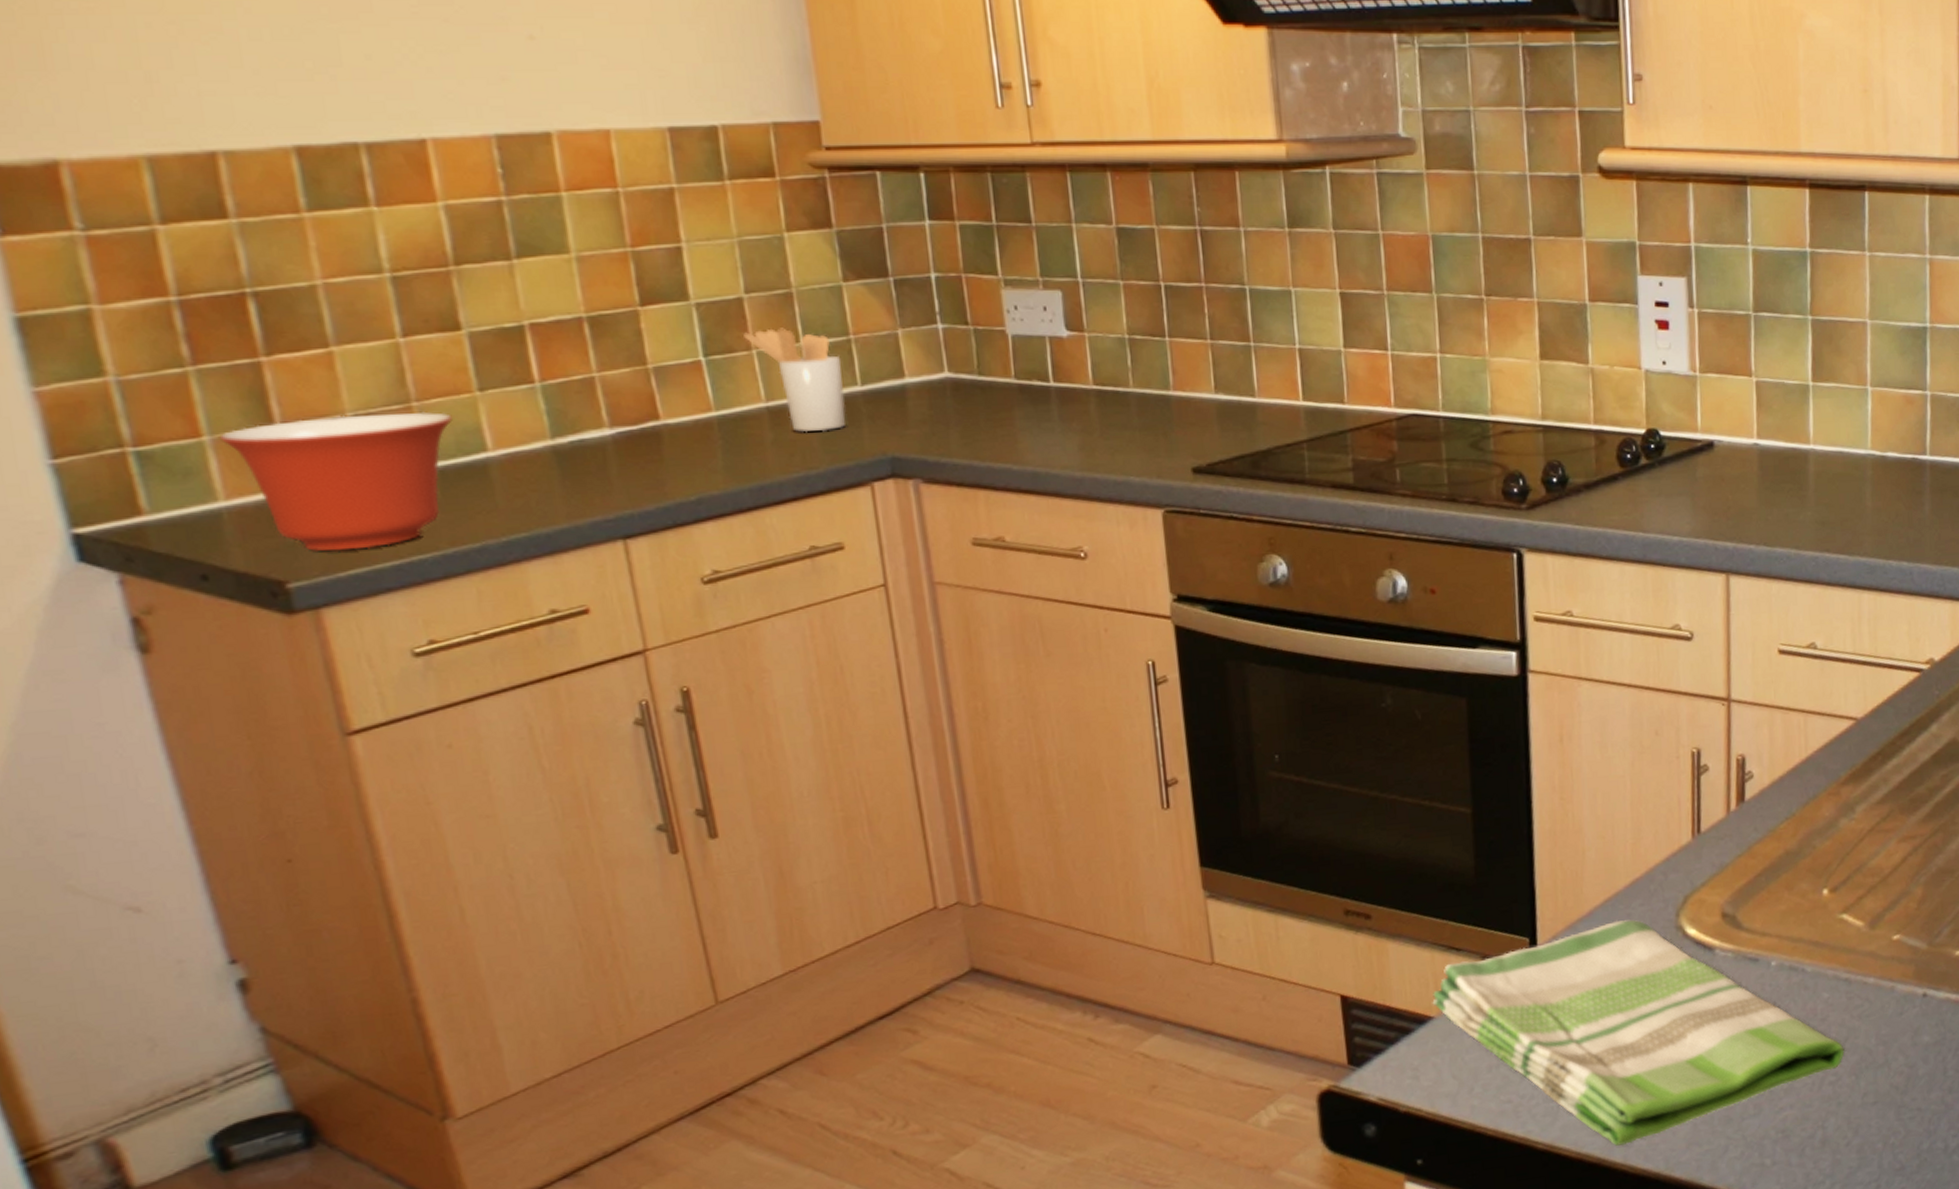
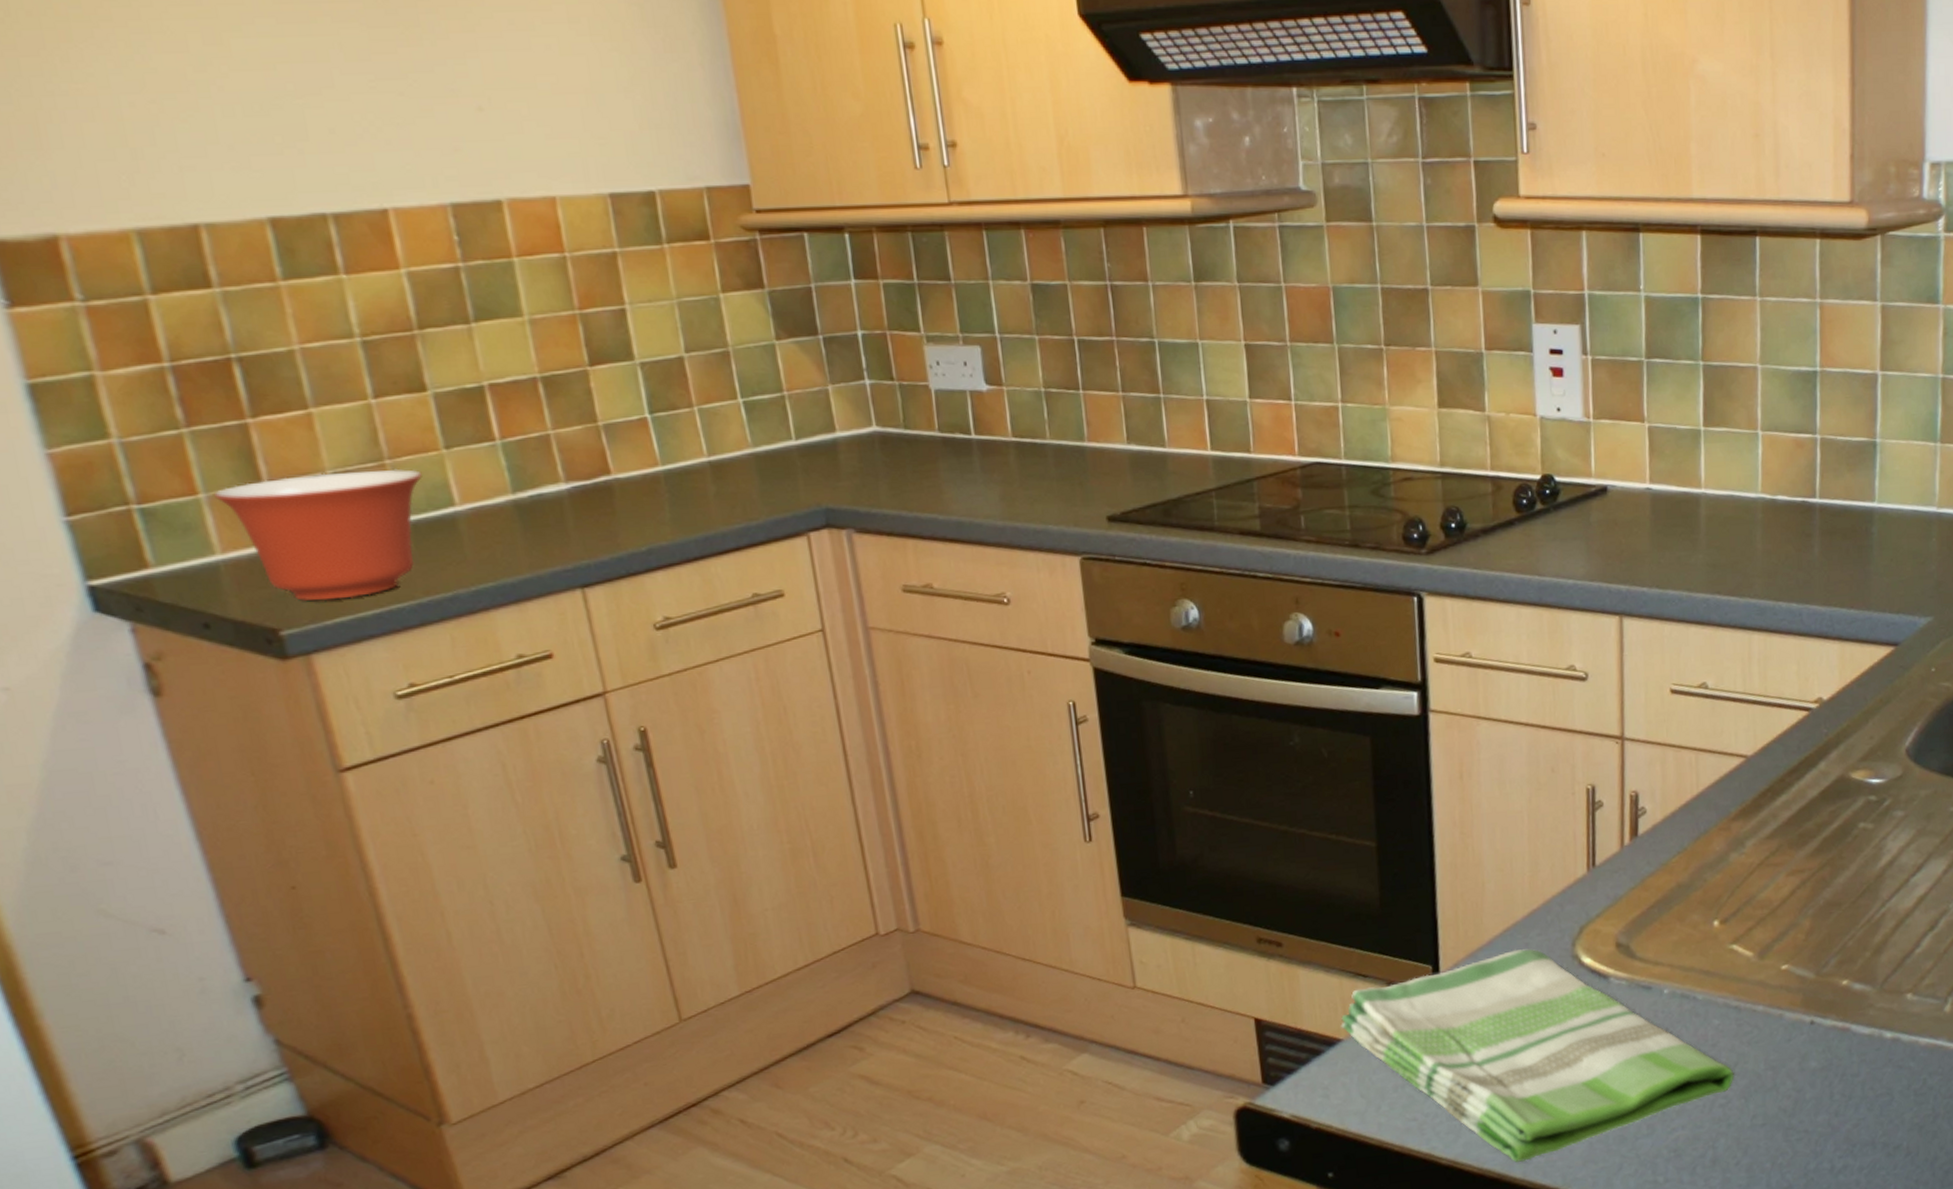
utensil holder: present [743,328,847,433] -> none [685,385,783,486]

